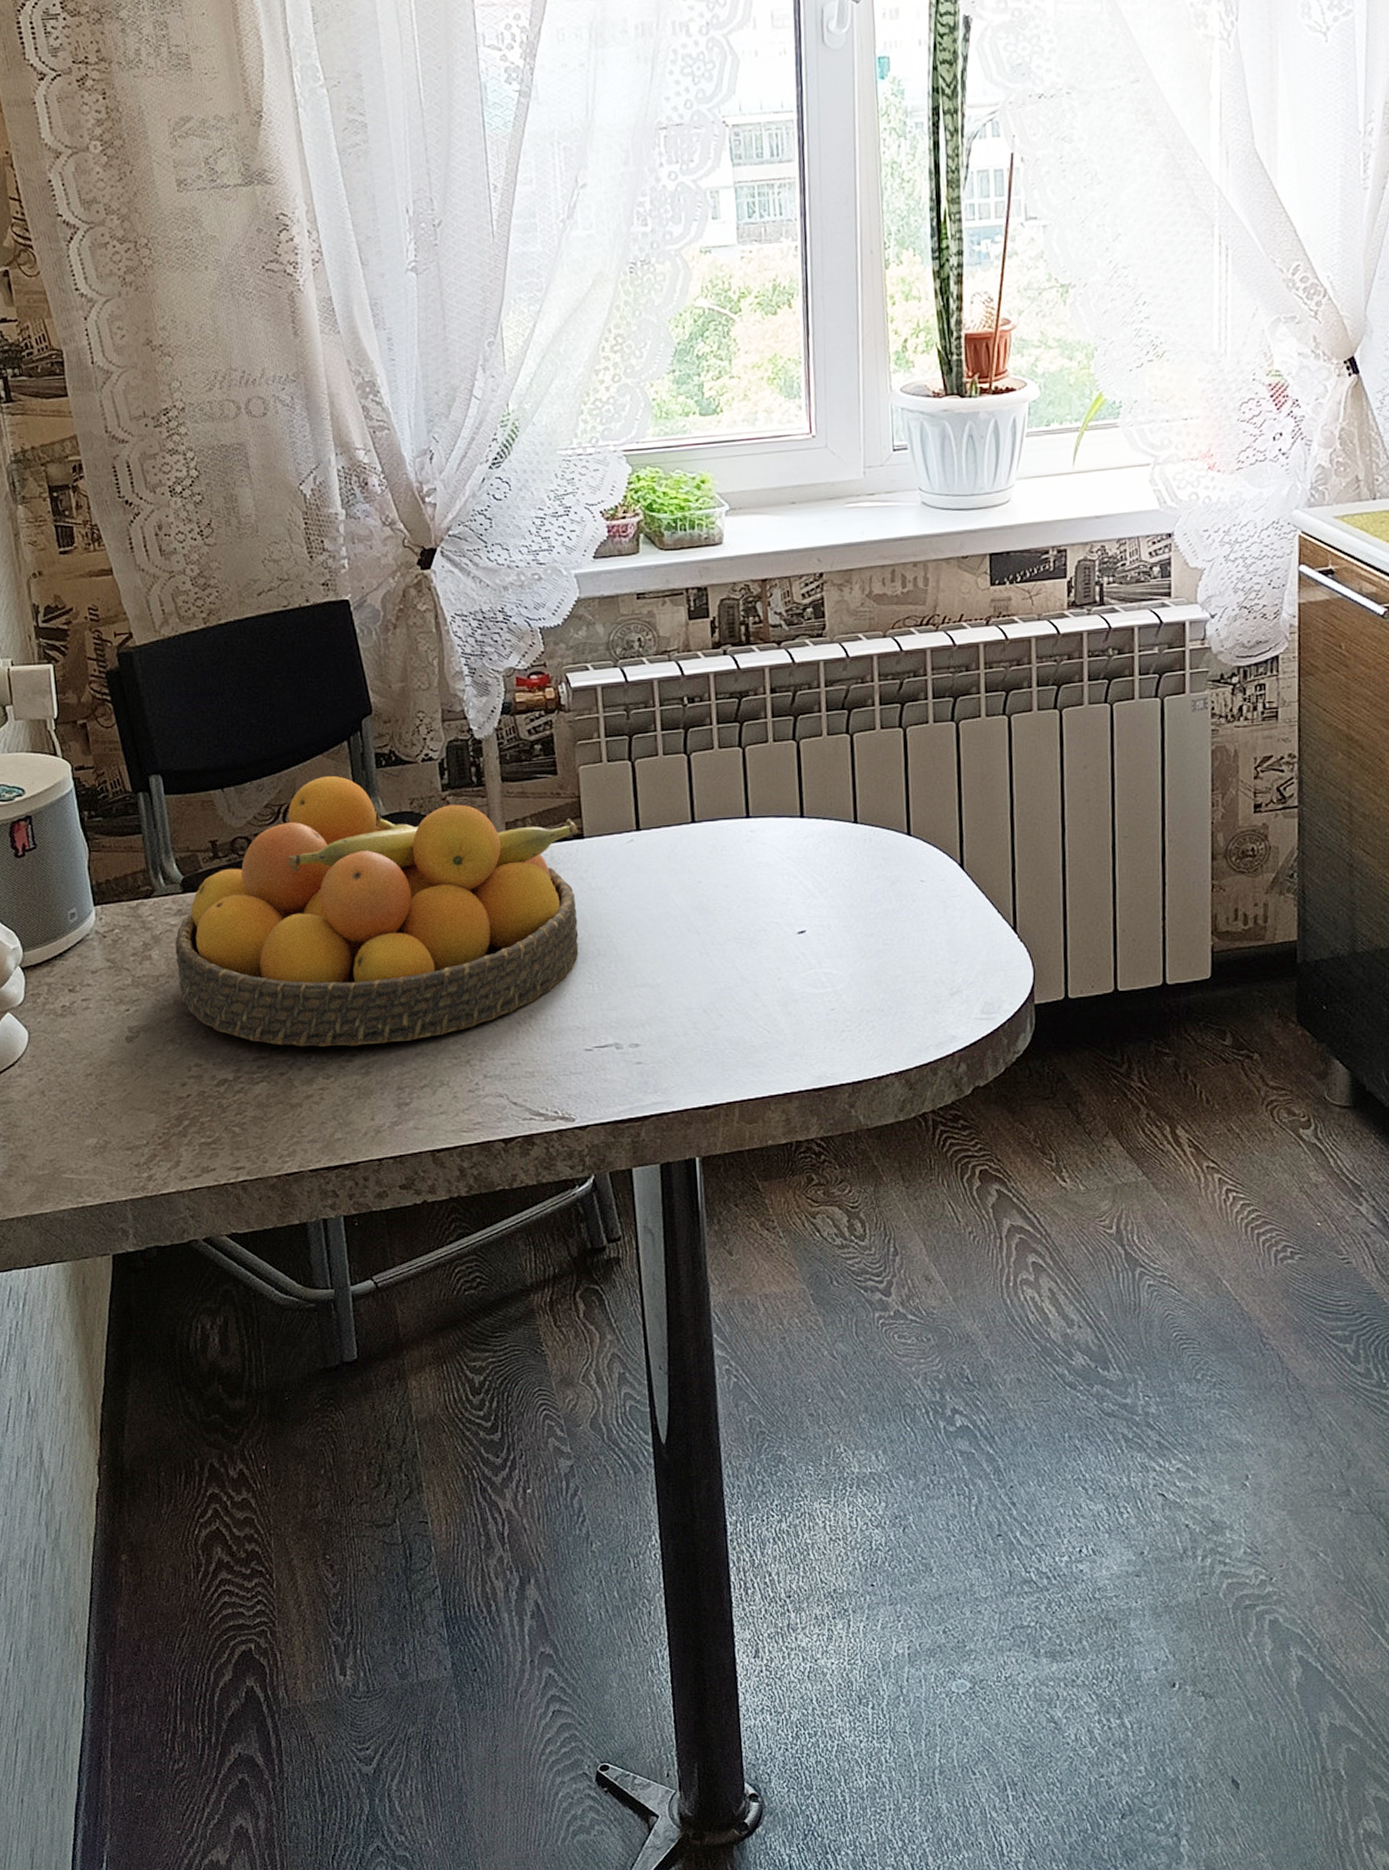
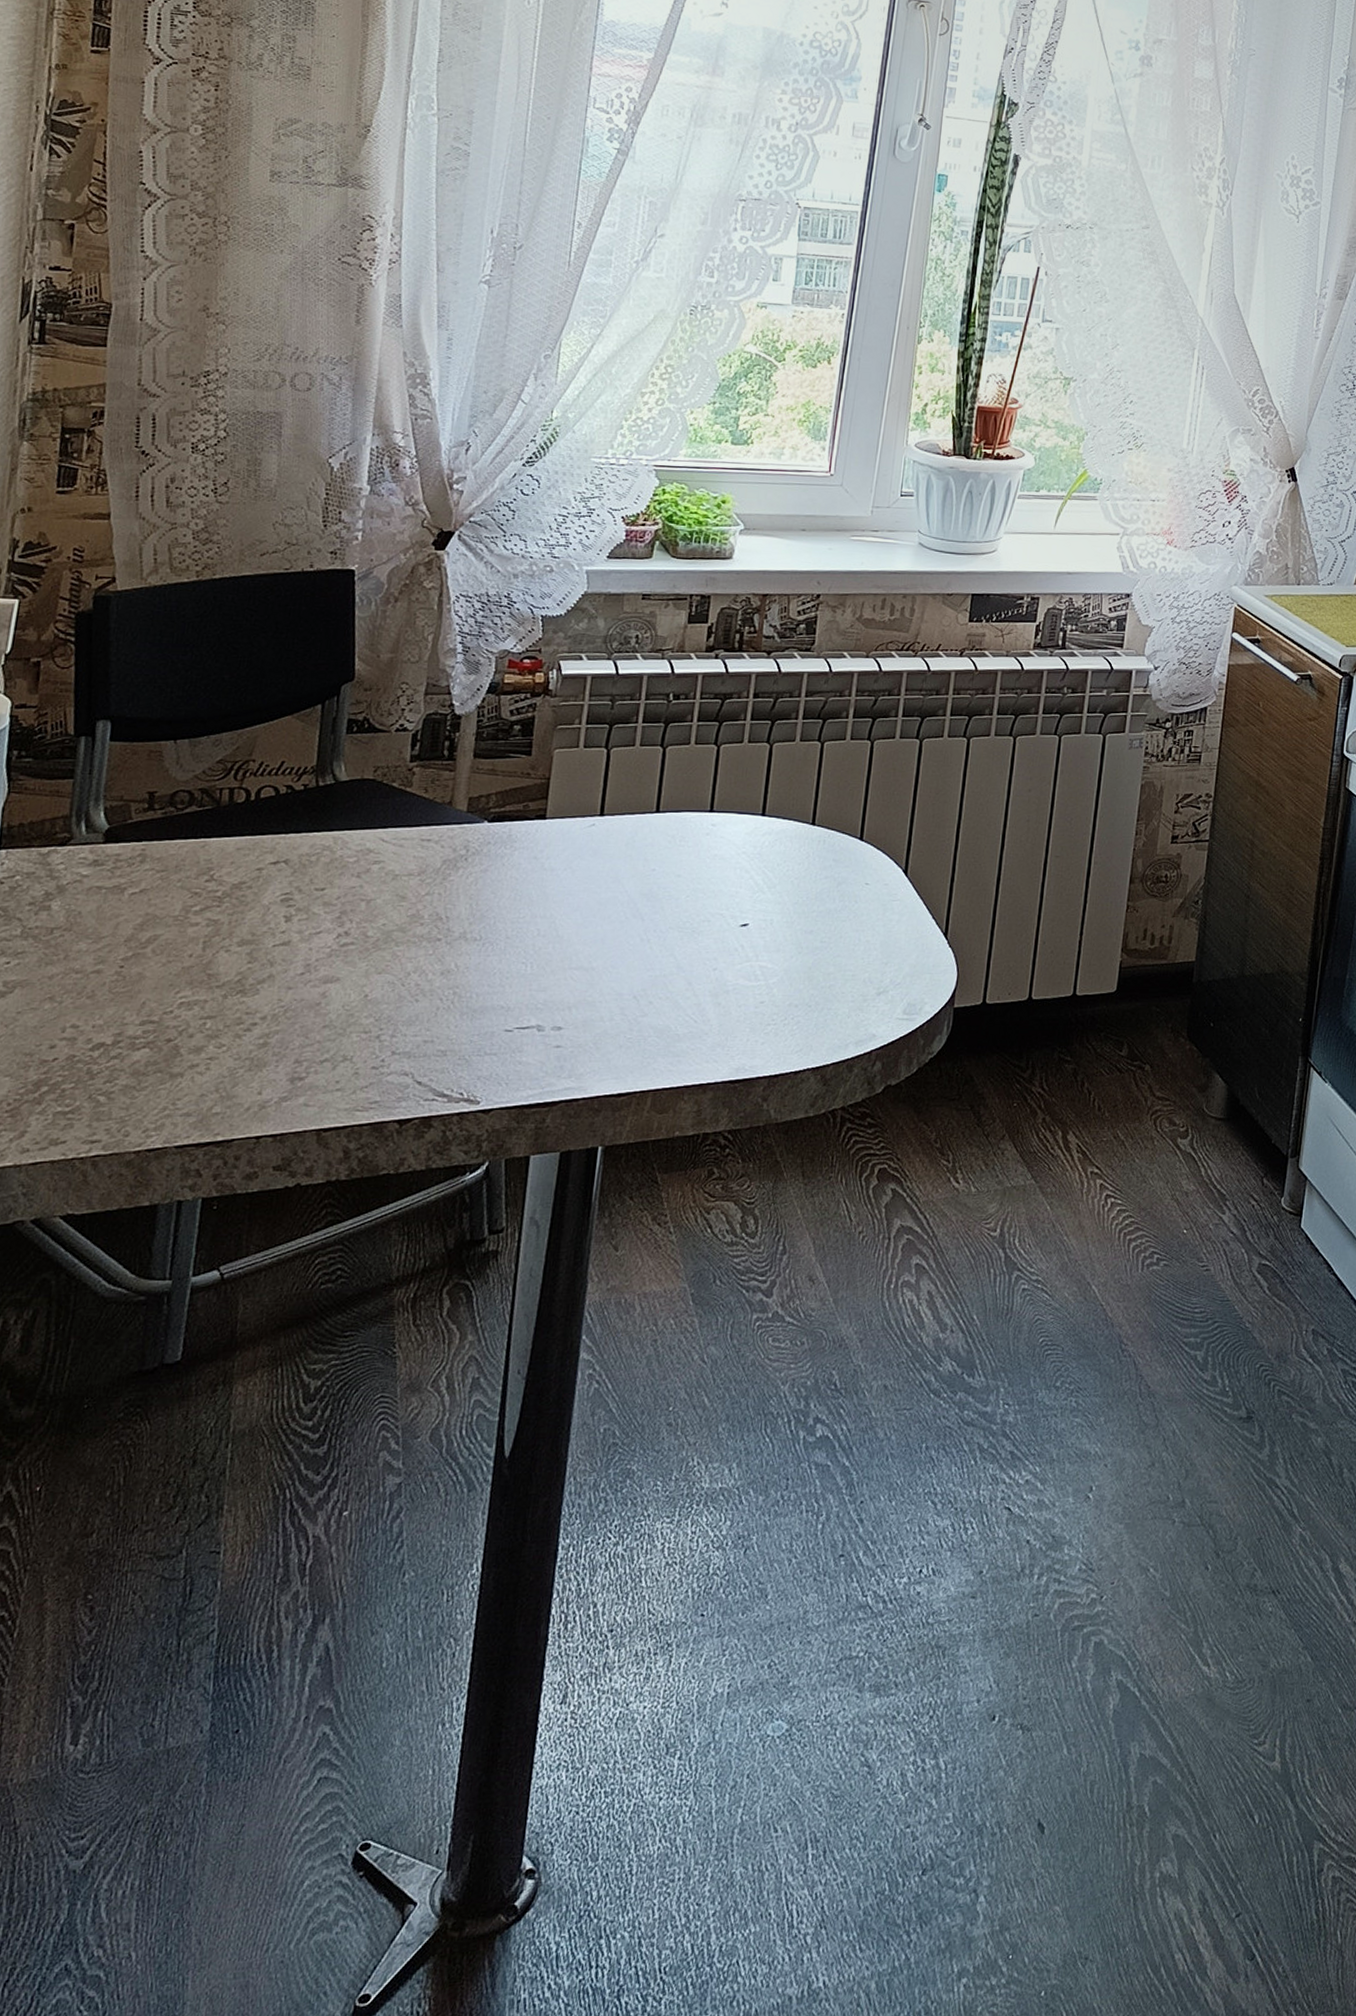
fruit bowl: present [174,775,579,1047] -> none [73,736,542,1014]

